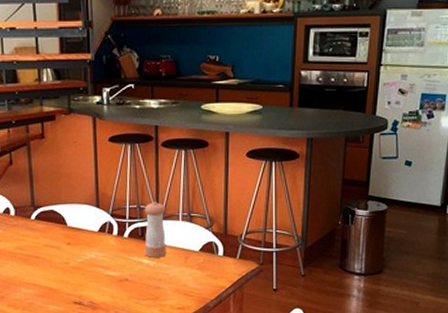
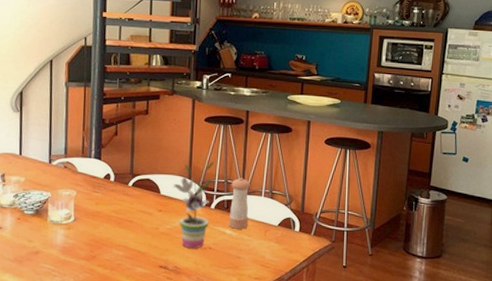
potted plant: none [80,185,124,282] -> present [173,161,215,249]

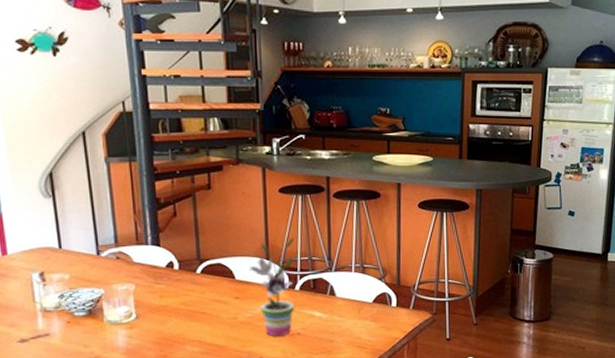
pepper shaker: present [228,177,250,229] -> none [316,253,339,311]

